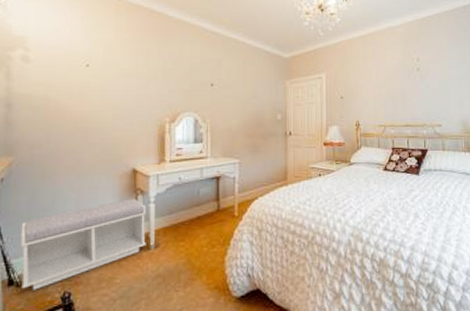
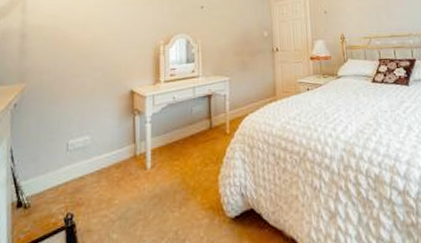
bench: present [20,199,147,290] -> none [29,119,143,212]

